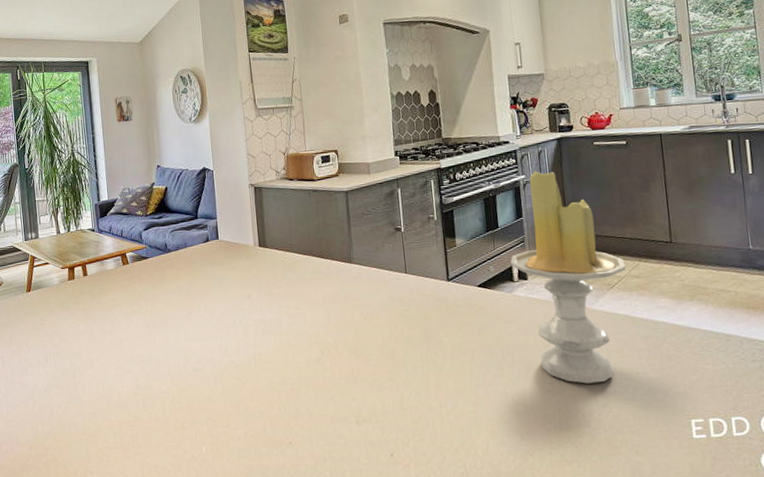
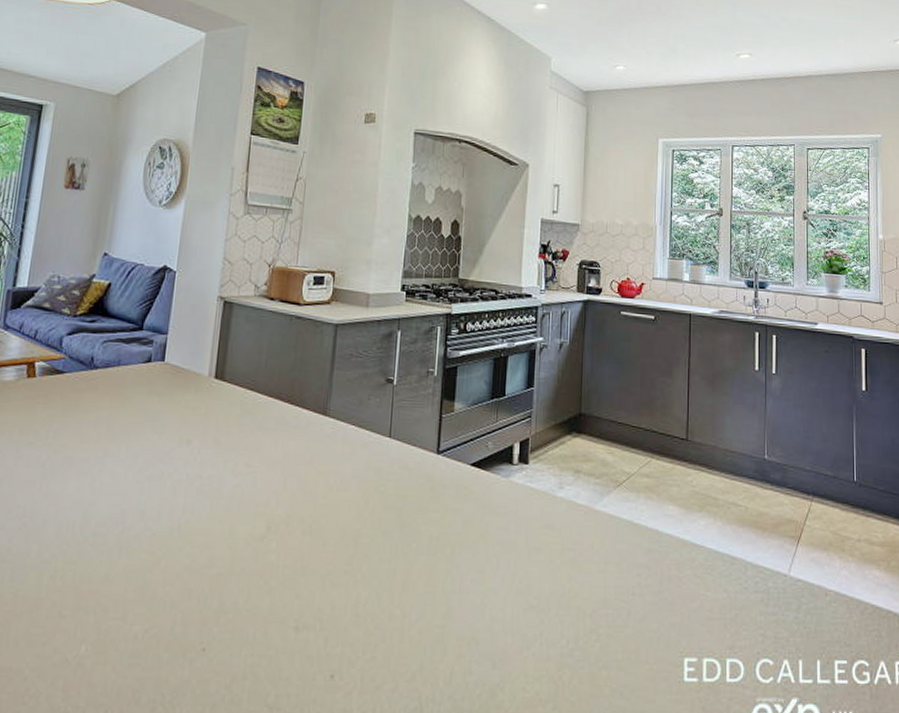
candle: present [510,170,627,384] -> none [512,334,637,602]

